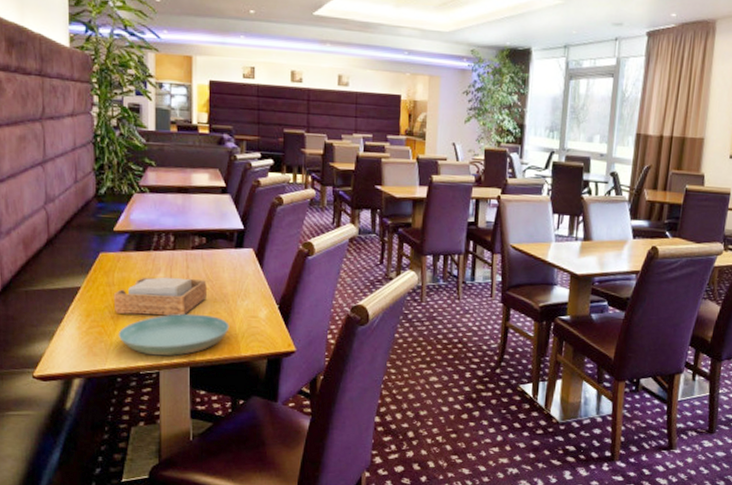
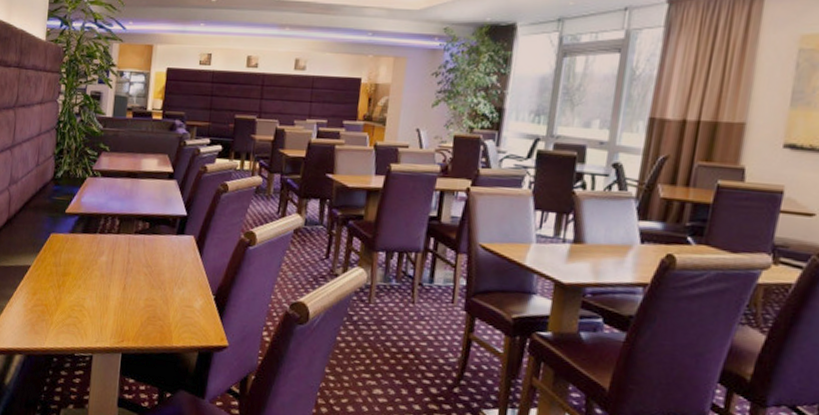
napkin holder: present [113,276,207,316] -> none [58,259,146,300]
saucer: present [118,313,230,356] -> none [58,298,164,341]

